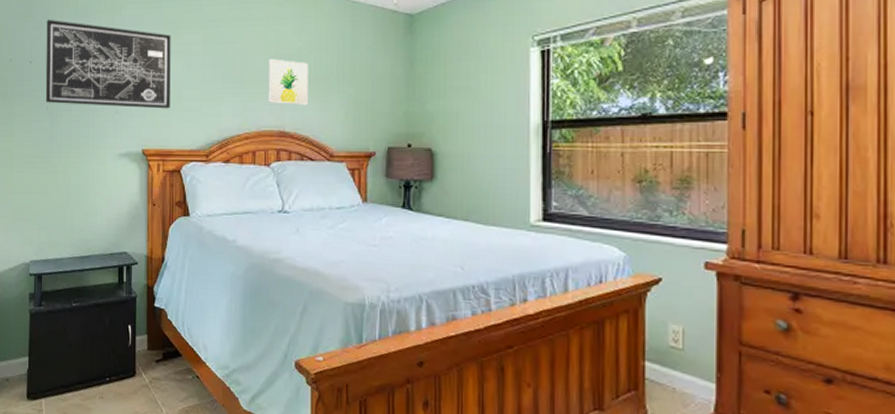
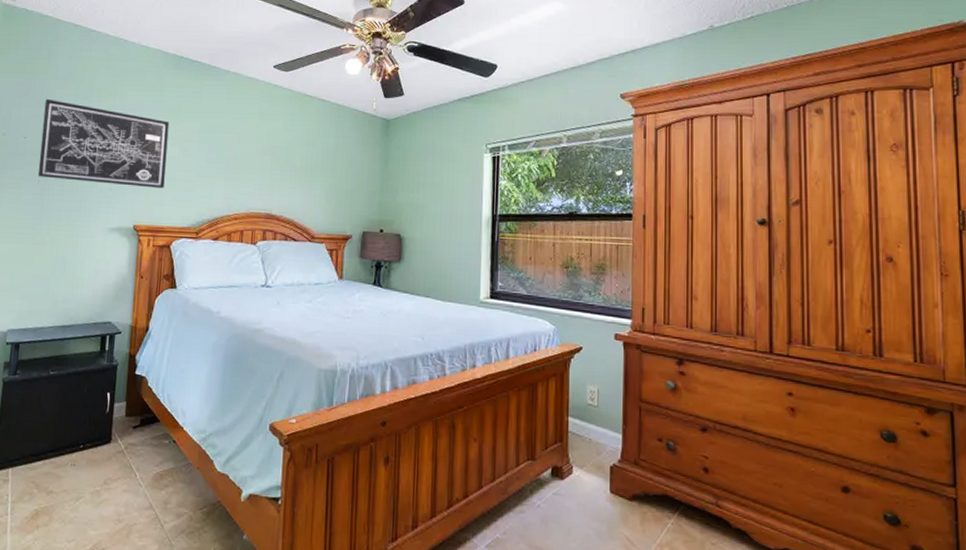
wall art: present [268,58,308,106] -> none [257,149,296,192]

